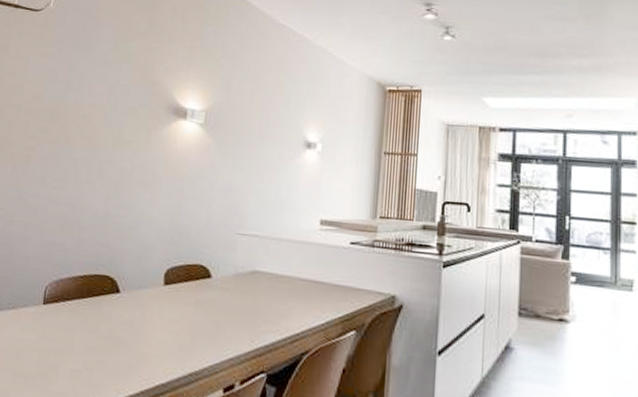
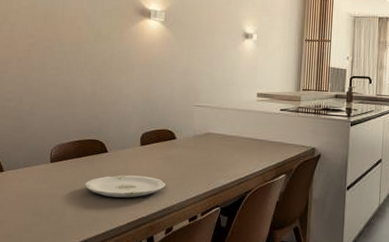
plate: none [86,324,195,357] -> present [85,175,166,198]

